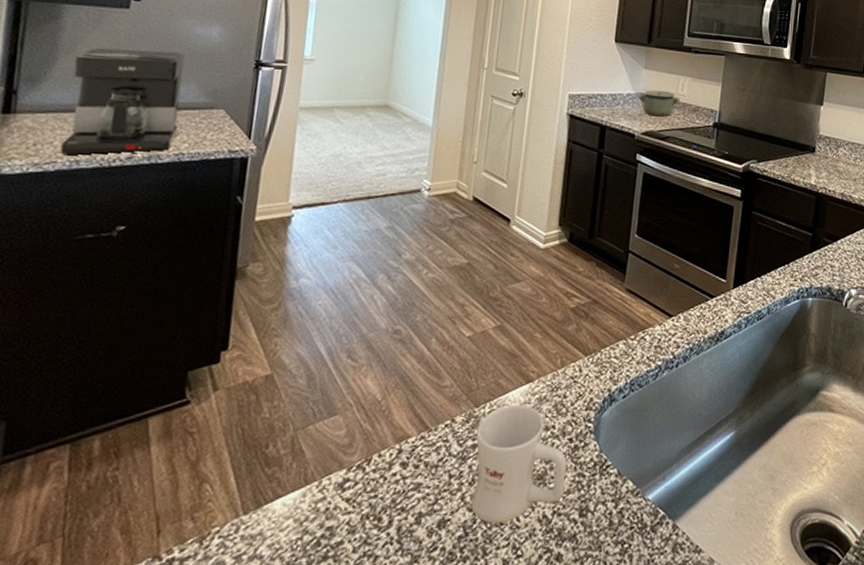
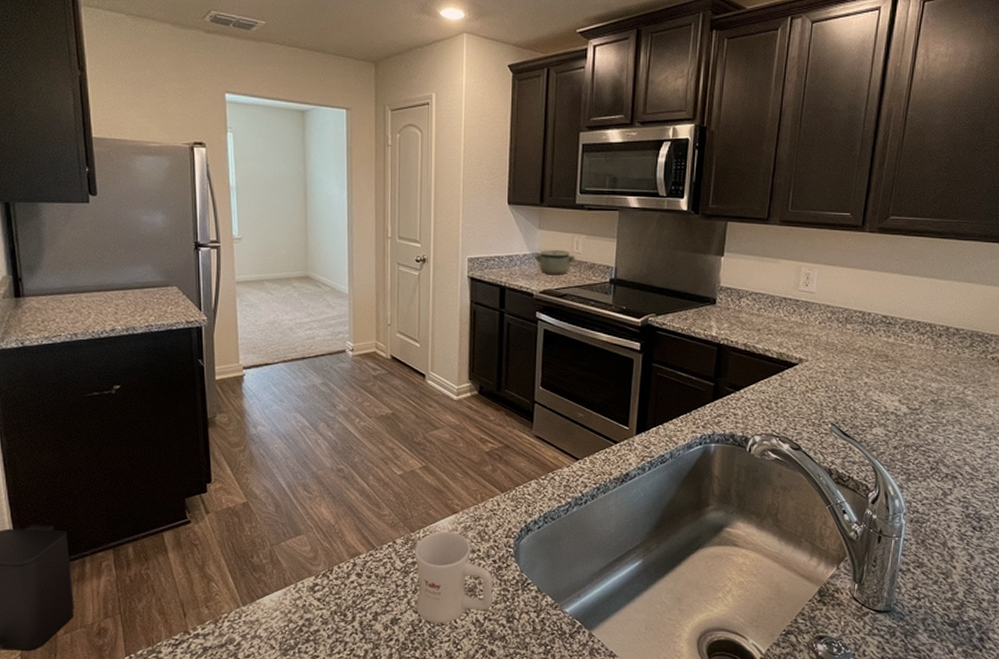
coffee maker: present [60,47,185,156] -> none [57,238,144,330]

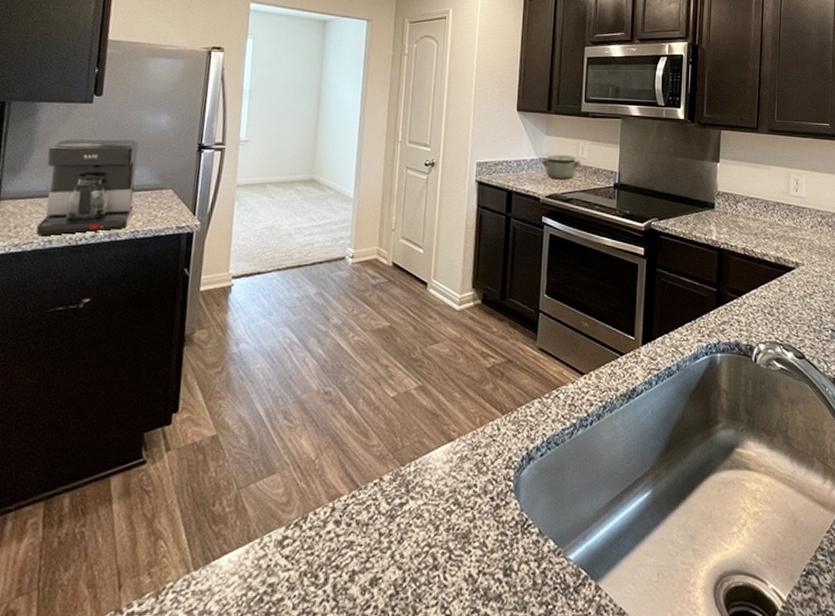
coffee maker: none [57,238,144,330] -> present [36,139,139,236]
mug: present [414,531,493,624] -> none [401,463,490,583]

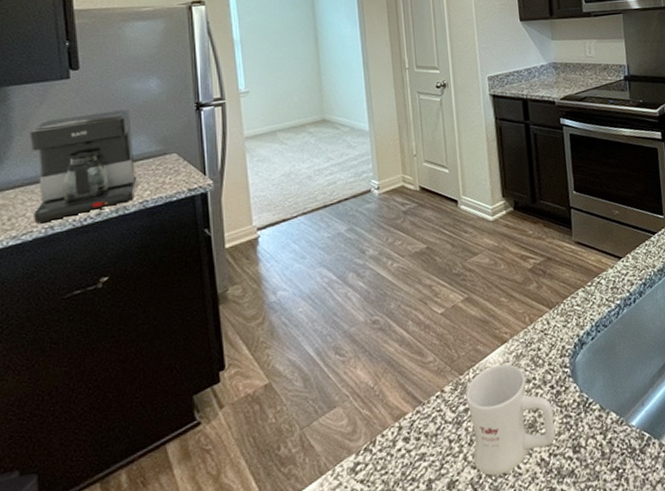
mug: none [401,463,490,583] -> present [465,364,556,476]
saucepan: present [541,155,581,180] -> none [551,56,590,82]

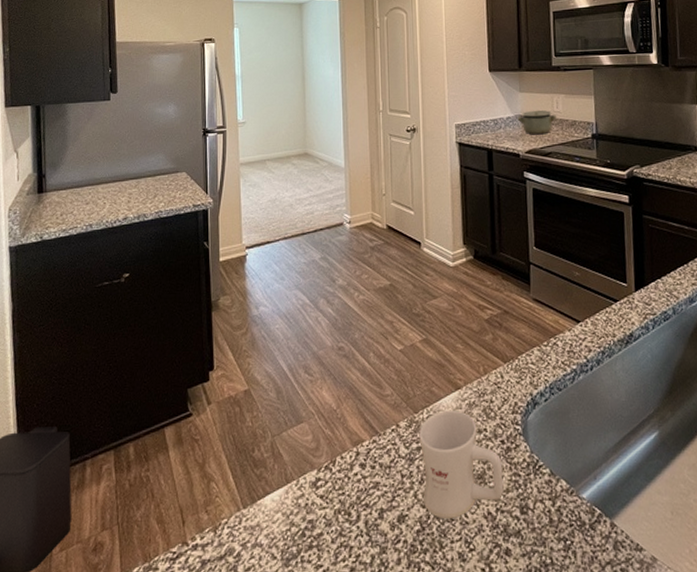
coffee maker: present [29,109,137,224] -> none [78,130,155,221]
saucepan: none [551,56,590,82] -> present [517,110,557,135]

